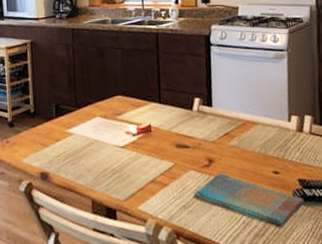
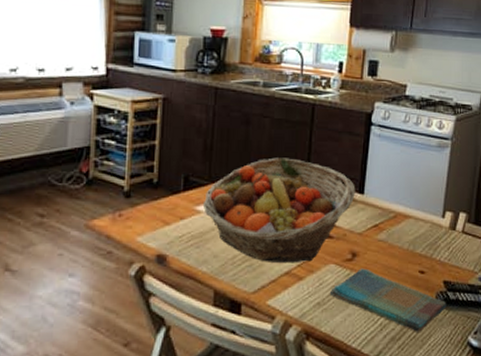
fruit basket: none [73,81,205,173] -> present [202,157,356,264]

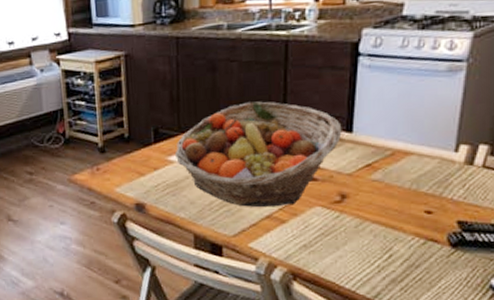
dish towel: present [330,268,447,332] -> none [318,210,462,274]

